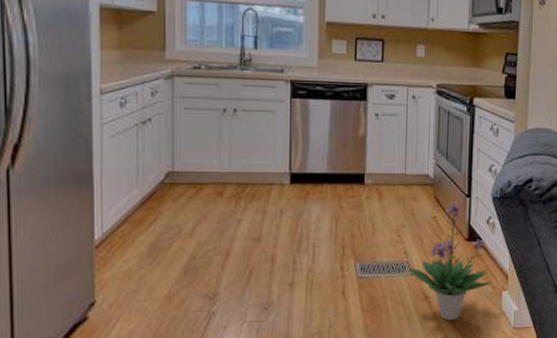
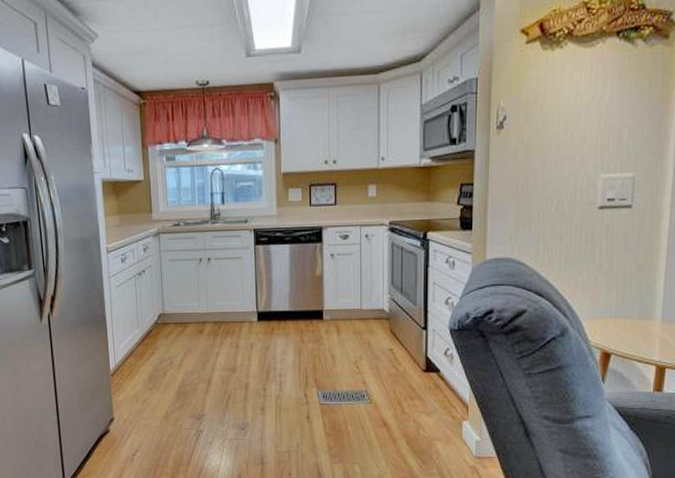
potted plant: present [409,201,492,321] -> none [368,334,452,447]

